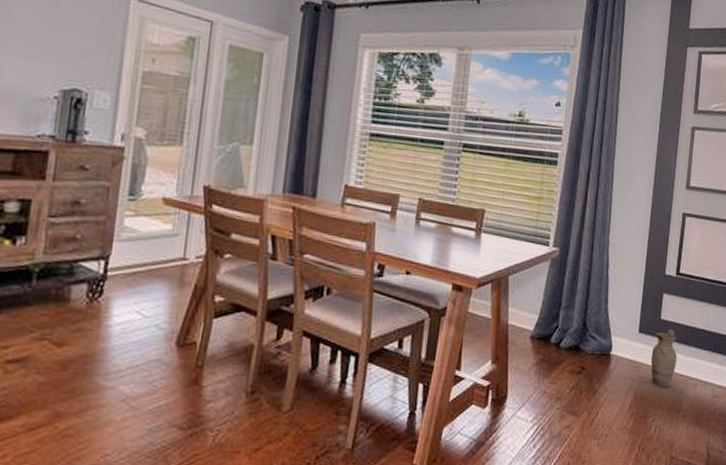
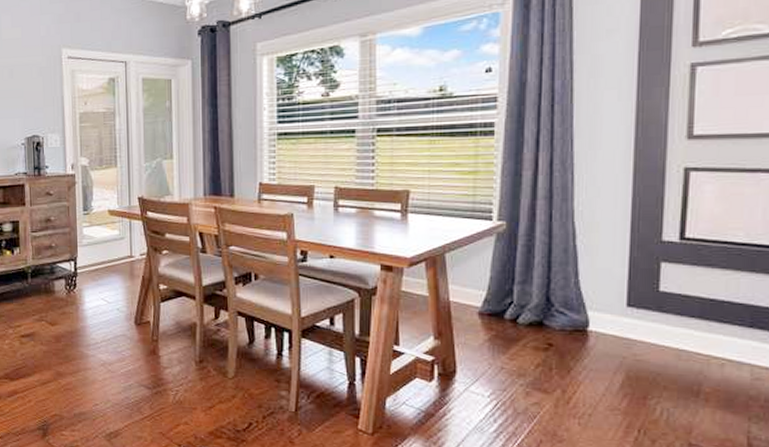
ceramic jug: present [650,329,677,387] -> none [648,302,689,367]

